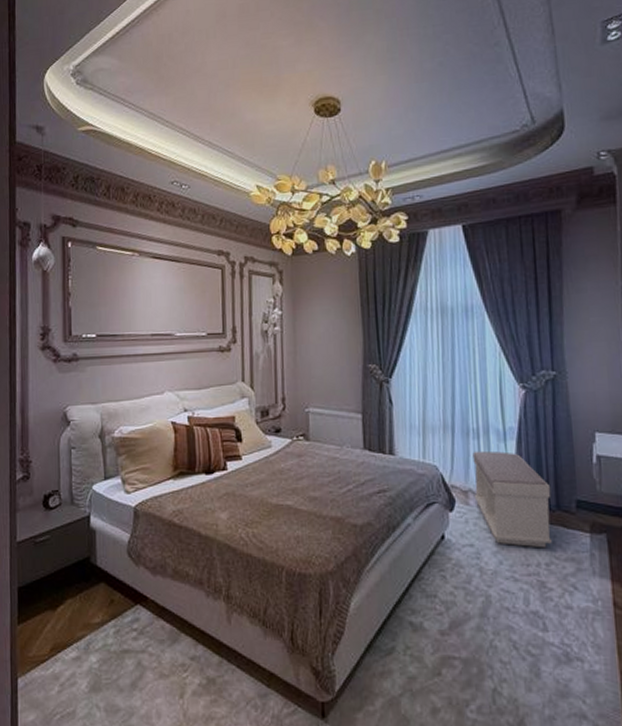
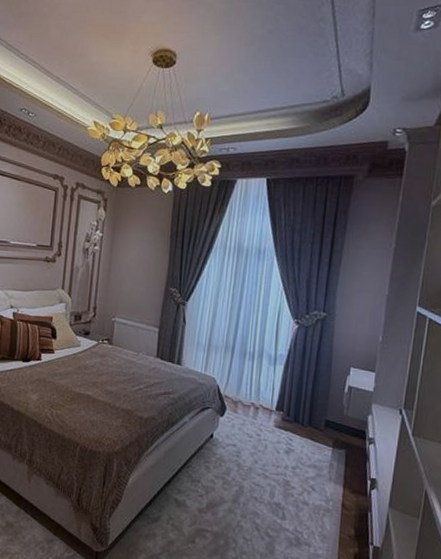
bench: present [472,450,552,548] -> none [242,370,307,455]

